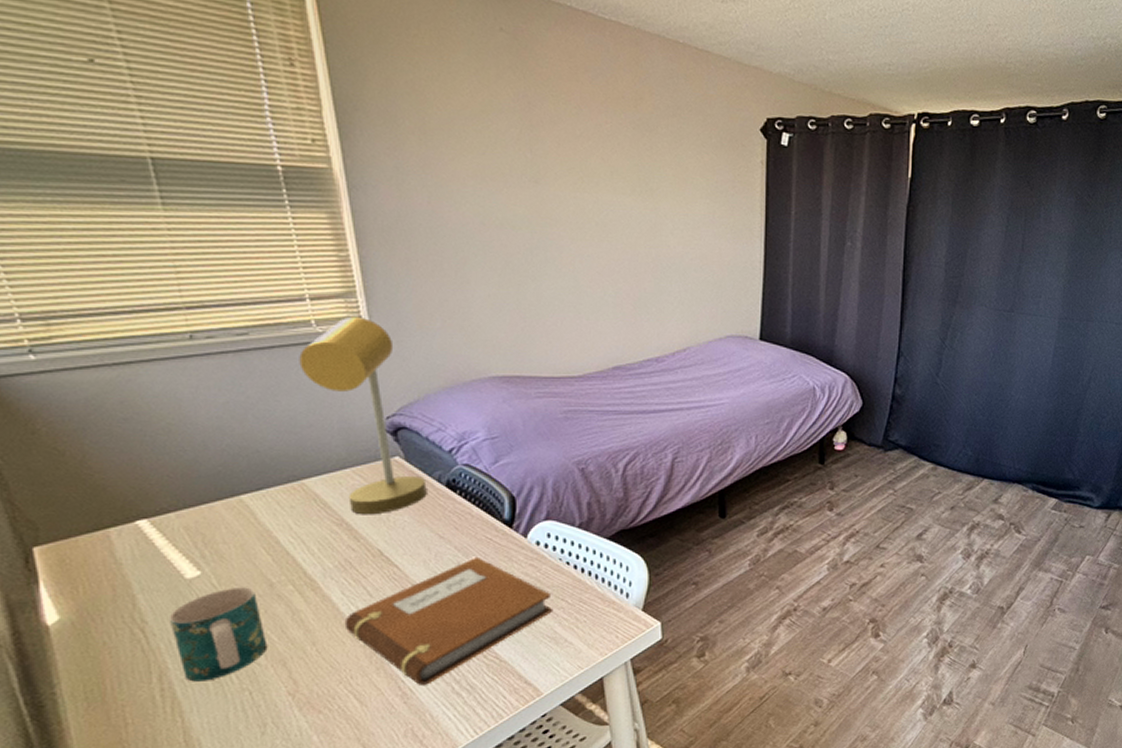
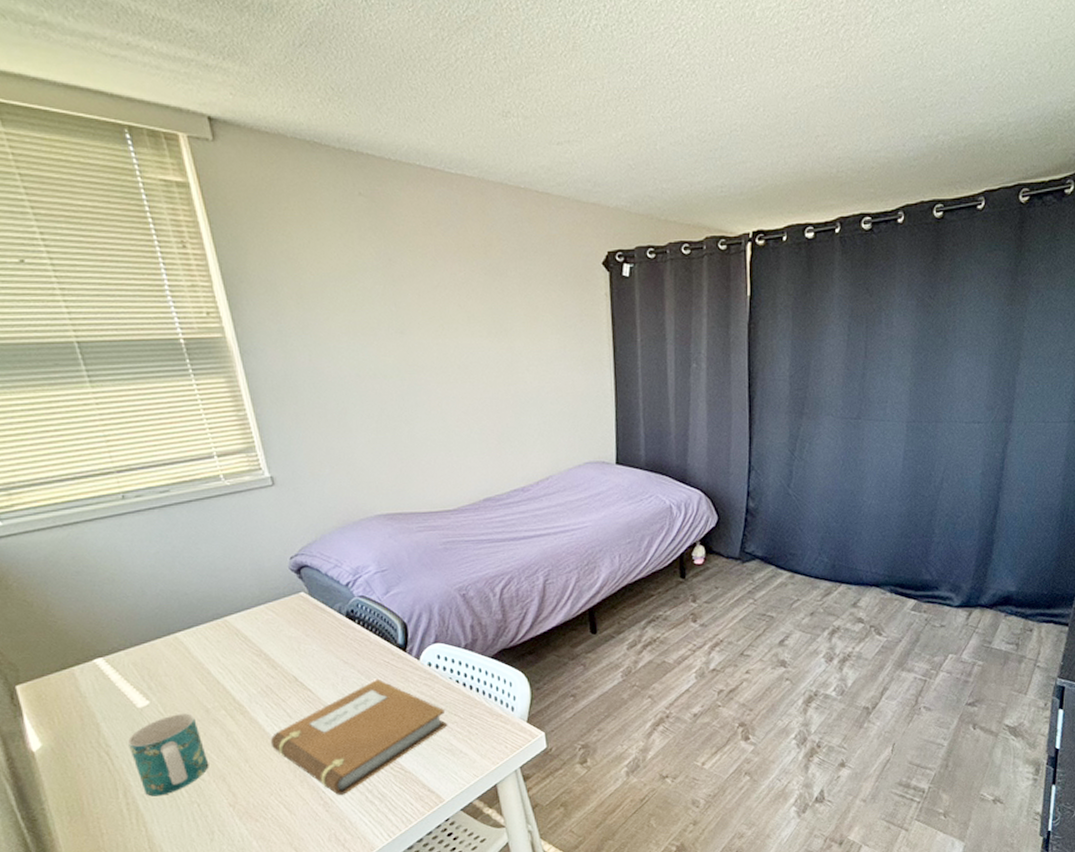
desk lamp: present [299,316,427,515] -> none [212,468,330,646]

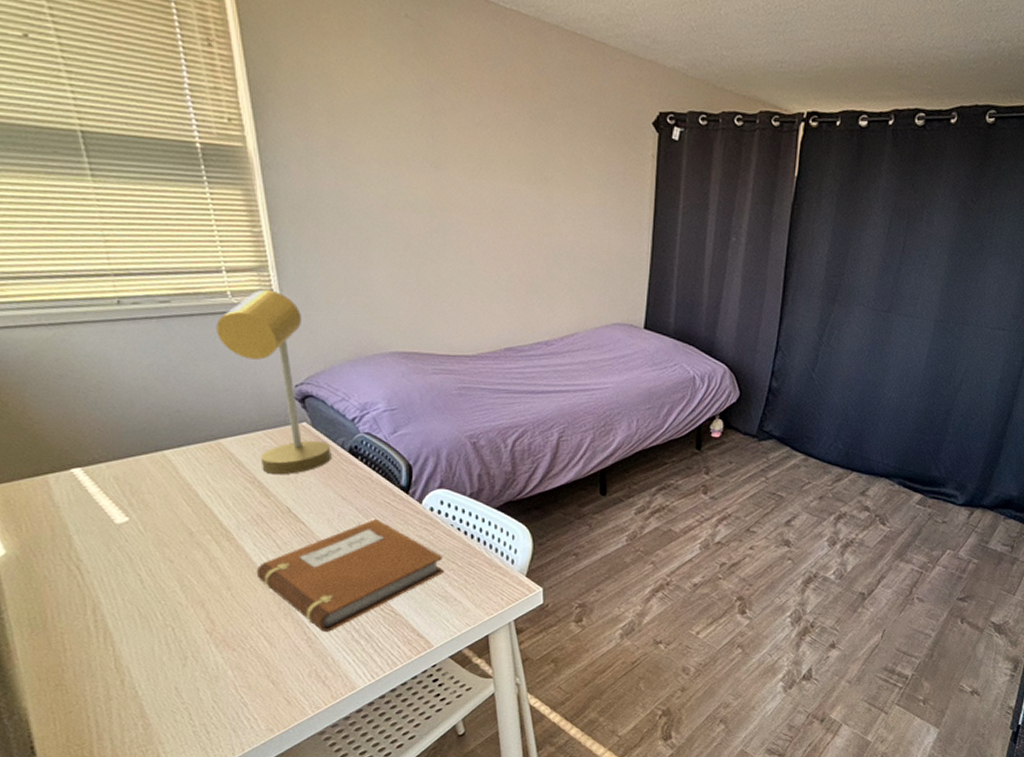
mug: present [127,713,209,797] -> none [101,534,188,616]
desk lamp: none [212,468,330,646] -> present [216,289,331,475]

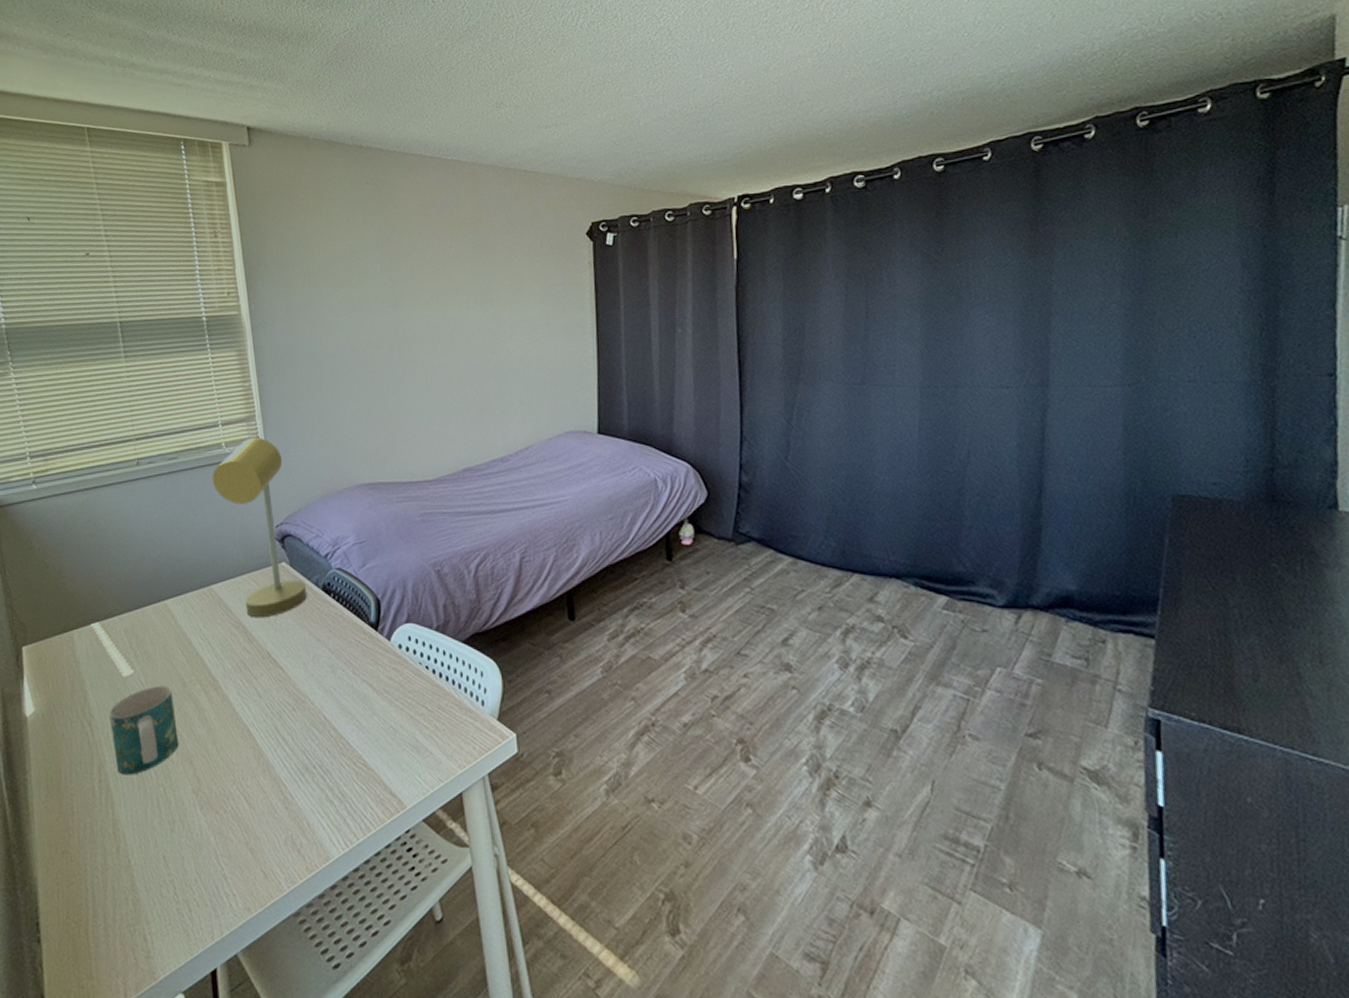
mug: none [101,534,188,616] -> present [108,686,179,775]
notebook: present [256,518,445,633] -> none [239,659,415,792]

